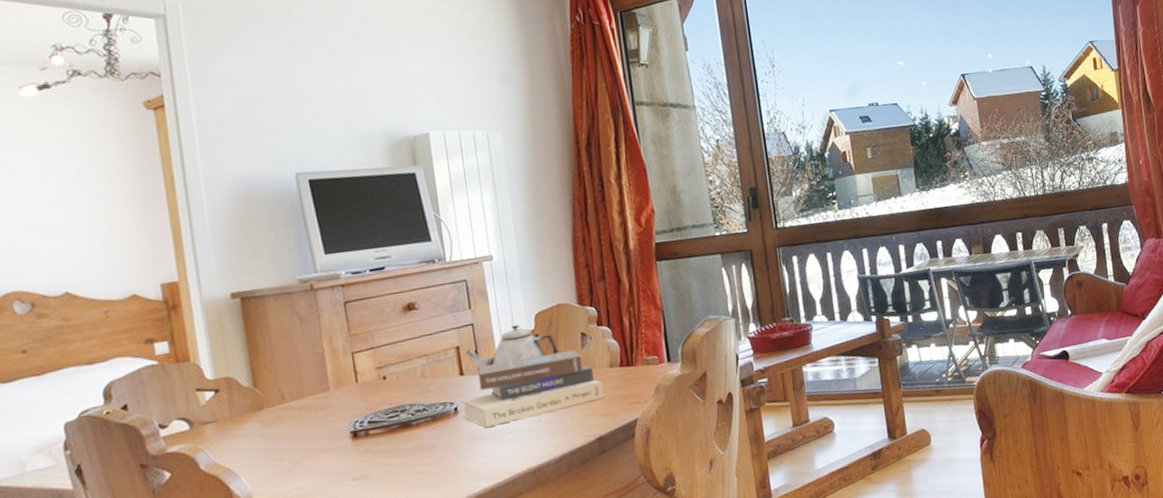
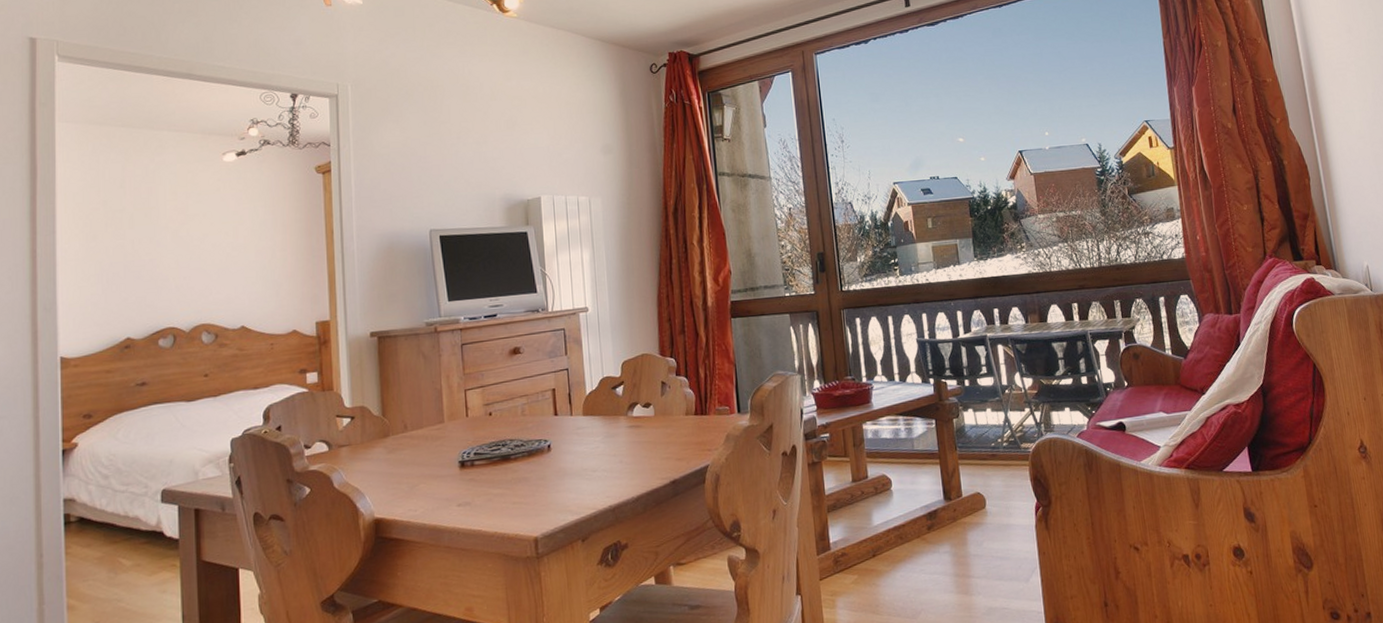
books: present [460,349,605,428] -> none [553,396,680,465]
teapot: present [465,325,560,369] -> none [560,371,642,410]

